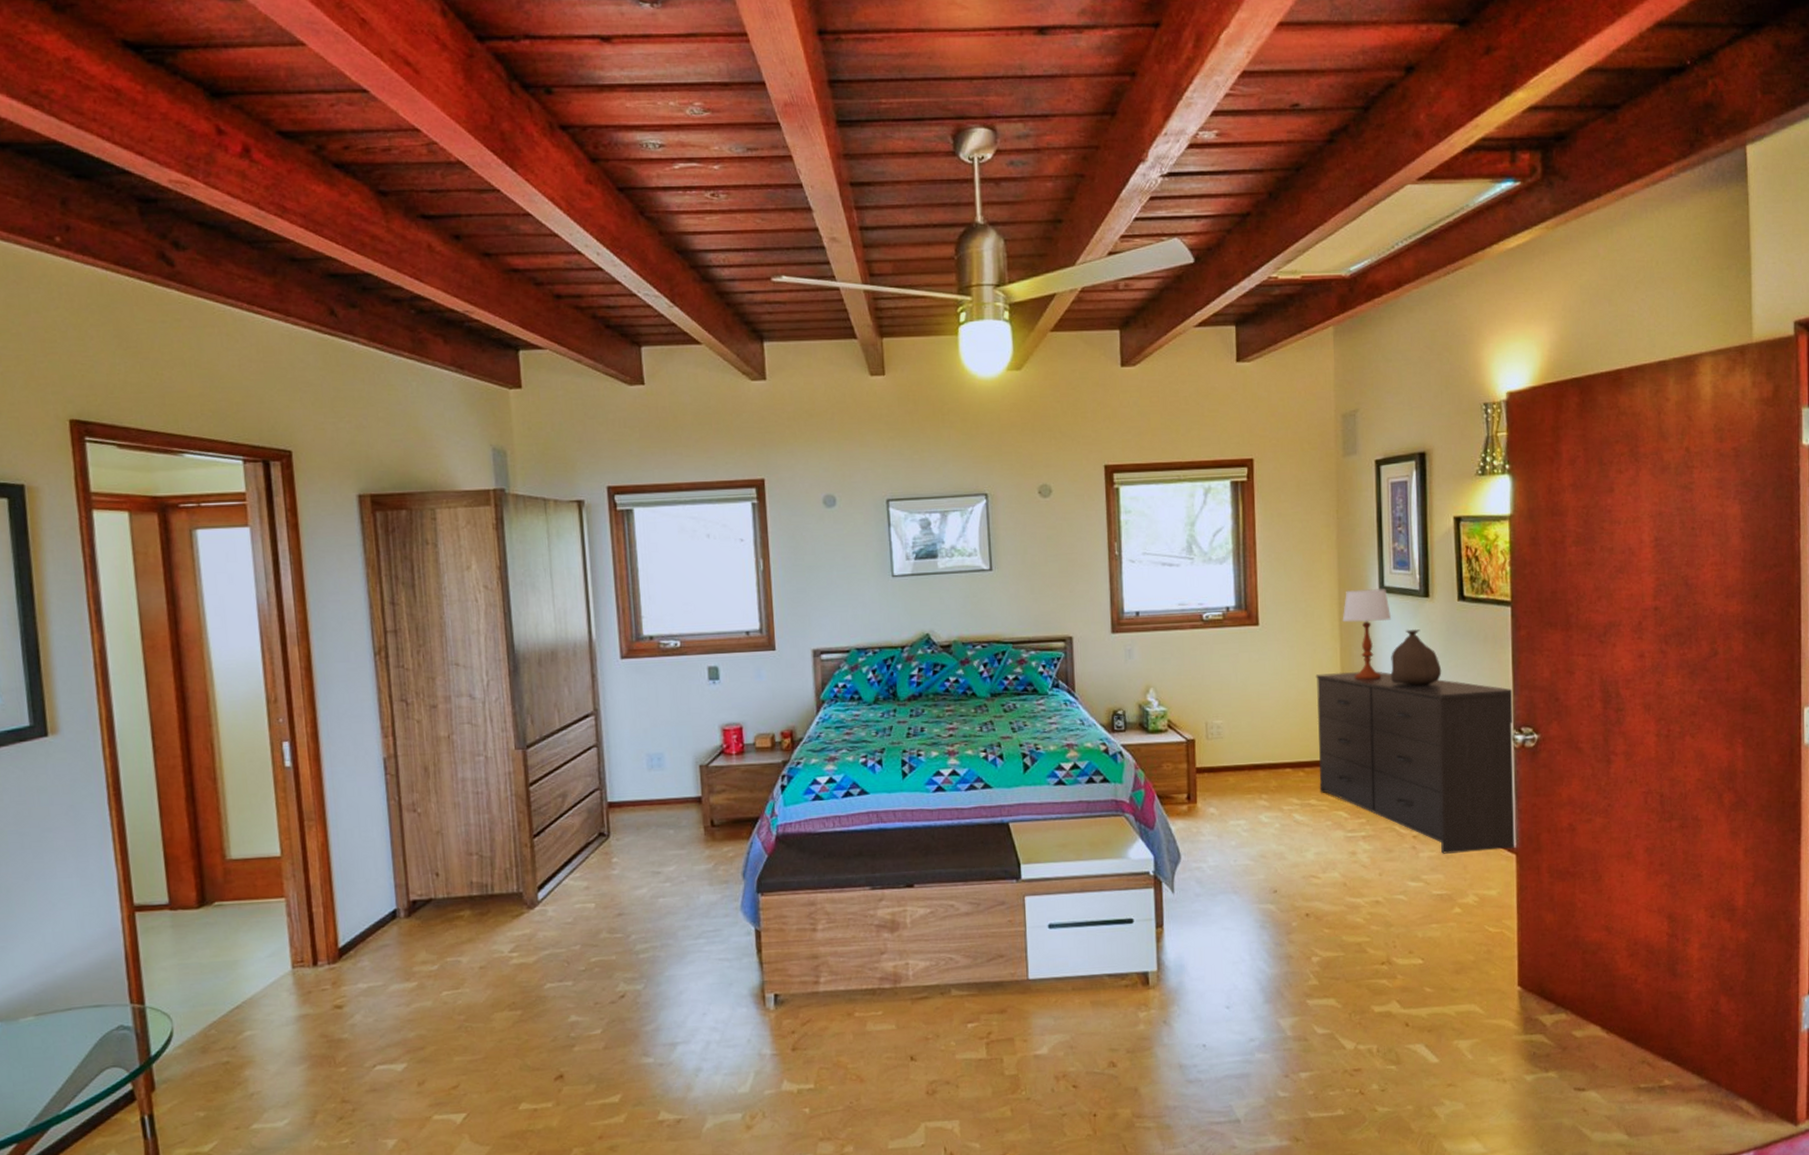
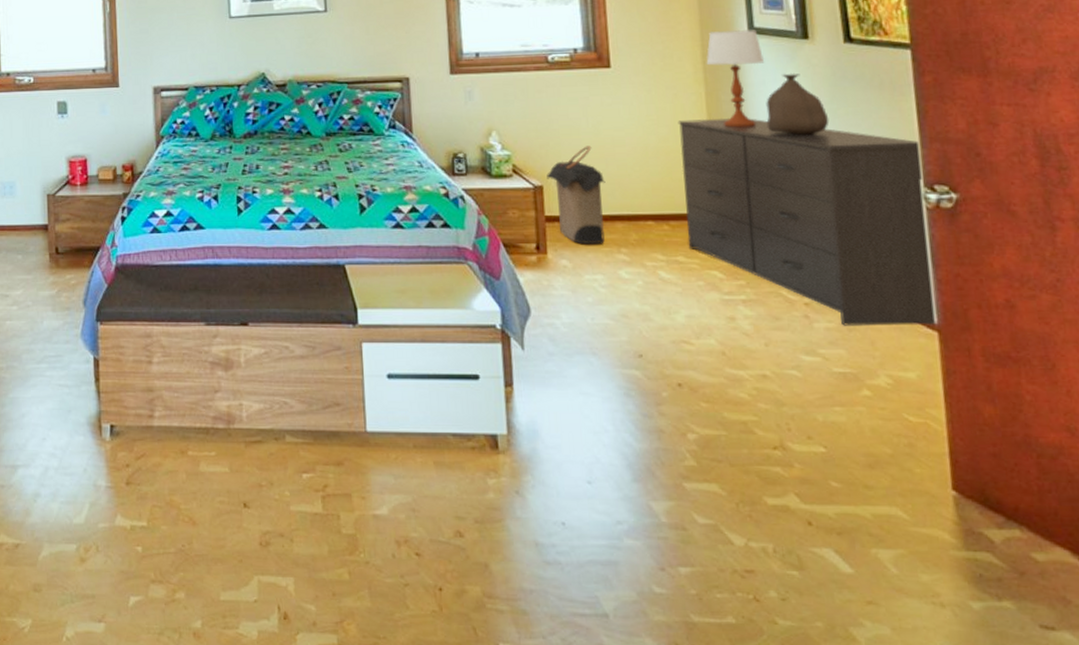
laundry hamper: none [1198,700,1251,792] -> present [547,146,605,244]

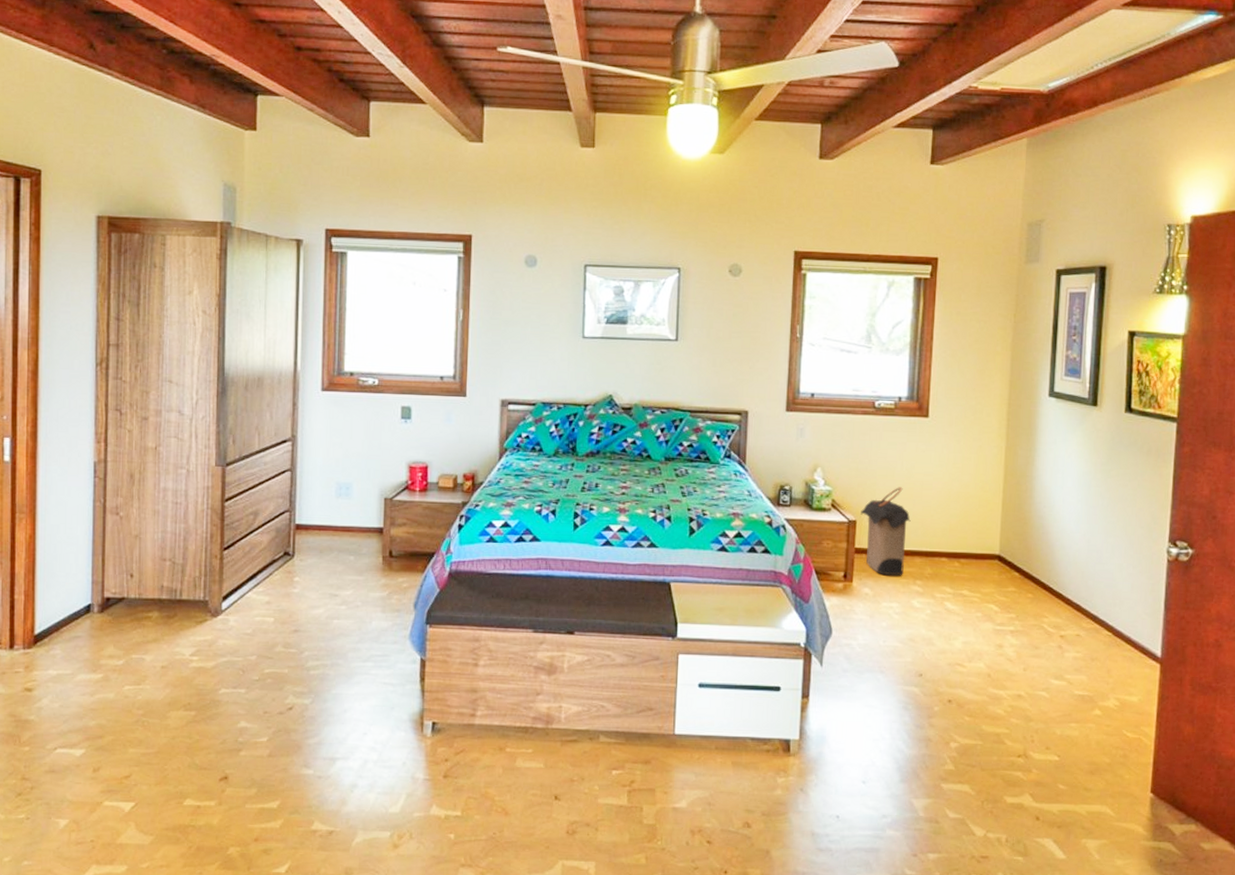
dresser: present [678,118,938,326] -> none [973,470,1171,659]
table lamp: present [706,30,764,128] -> none [1010,392,1058,481]
bag: present [766,73,830,136] -> none [1052,435,1103,491]

